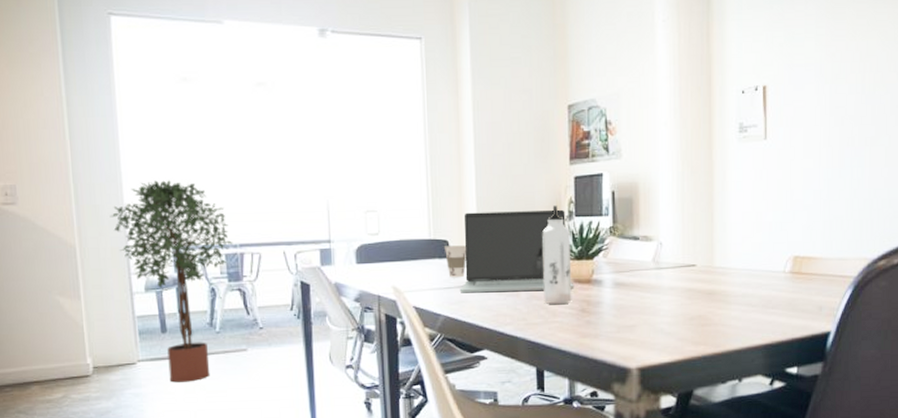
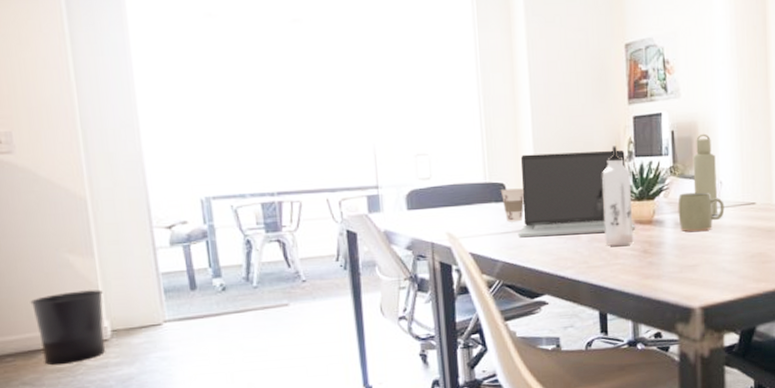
waste bin: none [26,329,87,396] -> present [30,290,105,365]
potted tree: present [109,180,233,383] -> none [126,124,270,343]
mug: none [617,253,664,292] -> present [678,192,725,232]
bottle: none [633,194,658,277] -> present [693,133,718,216]

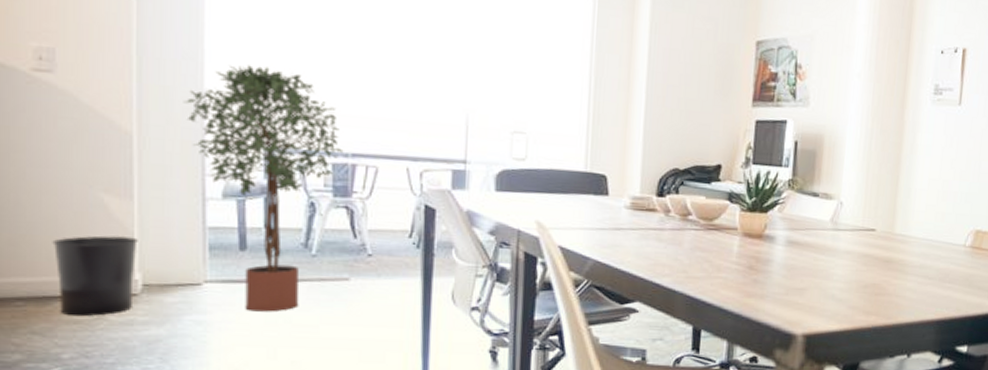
potted tree: none [126,124,270,343] -> present [183,65,344,312]
cup: present [501,188,524,223] -> none [602,181,626,219]
laptop: present [517,150,636,238] -> none [614,146,744,243]
water bottle: present [602,146,634,247] -> none [709,149,745,259]
mug: present [678,192,725,232] -> none [791,209,842,253]
bottle: present [693,133,718,216] -> none [811,148,839,238]

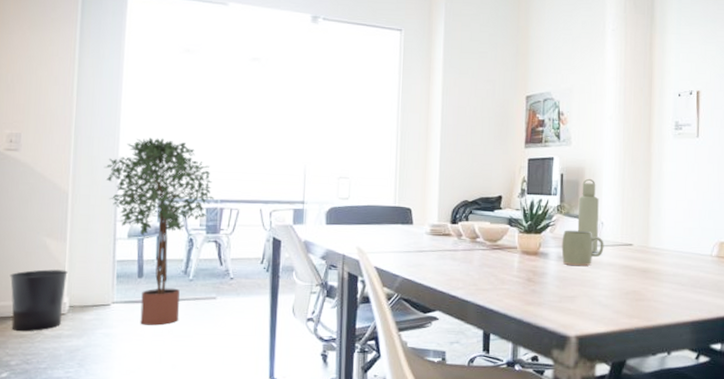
mug: none [791,209,842,253] -> present [561,230,604,266]
bottle: none [811,148,839,238] -> present [577,178,599,253]

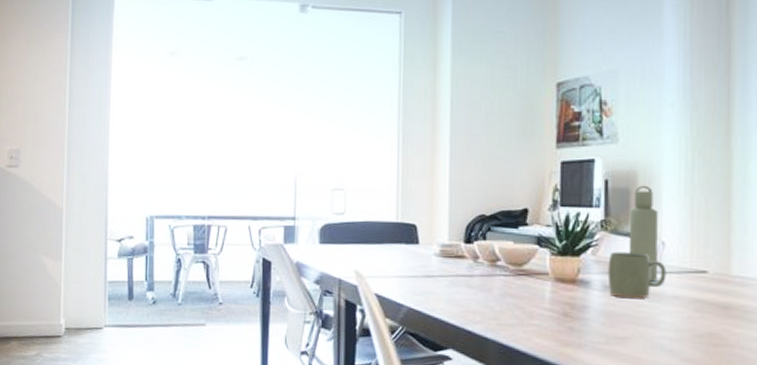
waste bin: present [9,269,68,331] -> none [12,289,63,353]
potted tree: present [104,137,215,326] -> none [94,149,202,353]

